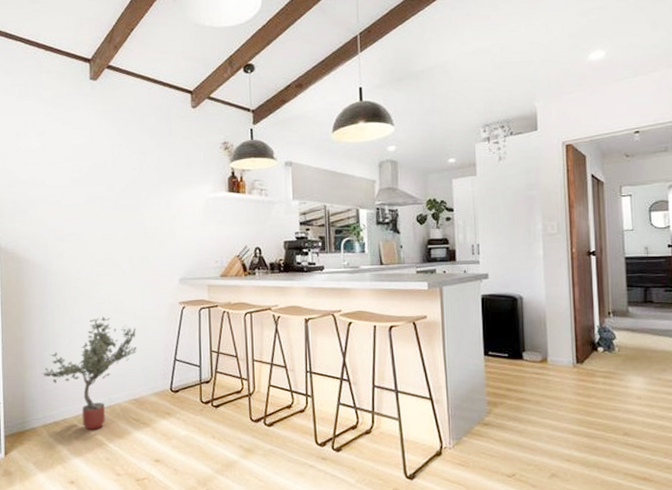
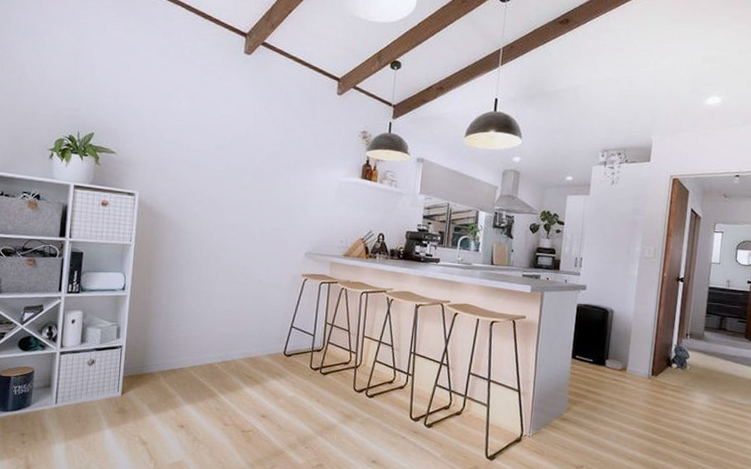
potted tree: present [42,316,137,430] -> none [165,277,259,381]

